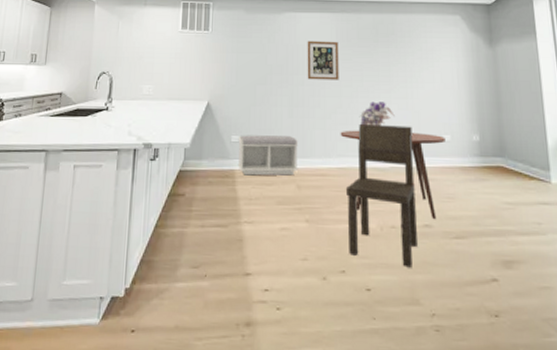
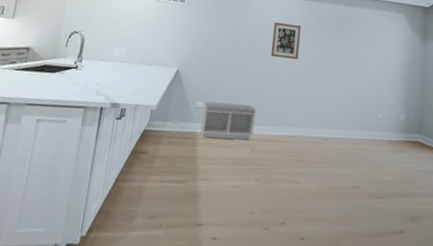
dining table: present [340,130,445,220] -> none [293,103,379,183]
dining chair: present [346,123,417,268] -> none [290,98,354,221]
bouquet: present [359,101,395,126] -> none [311,80,341,102]

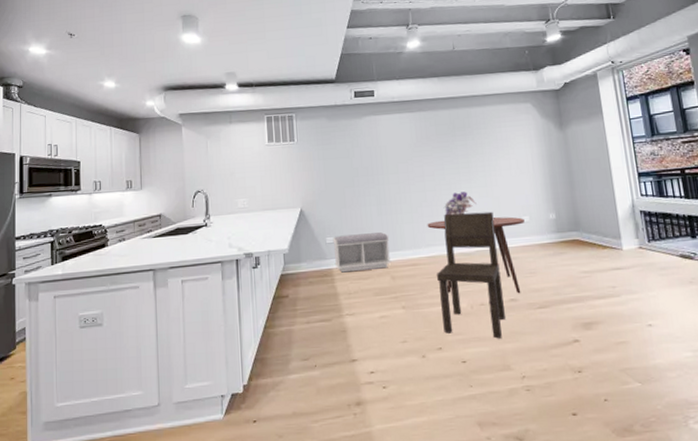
wall art: present [270,22,301,60] -> none [389,139,422,178]
dining chair: none [290,98,354,221] -> present [437,211,505,339]
dining table: none [293,103,379,183] -> present [427,216,525,294]
bouquet: none [311,80,341,102] -> present [443,191,477,216]

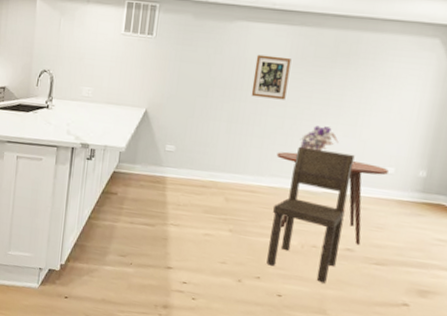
bench: present [332,232,391,273] -> none [169,145,232,189]
wall art: none [389,139,422,178] -> present [251,54,292,100]

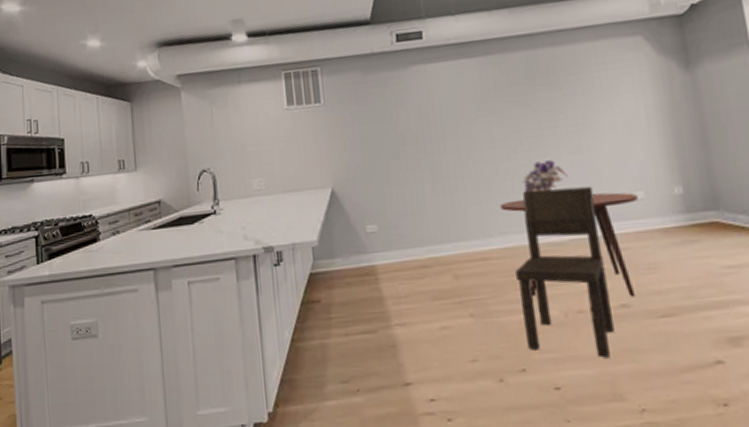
wall art: present [251,54,292,100] -> none [444,93,491,146]

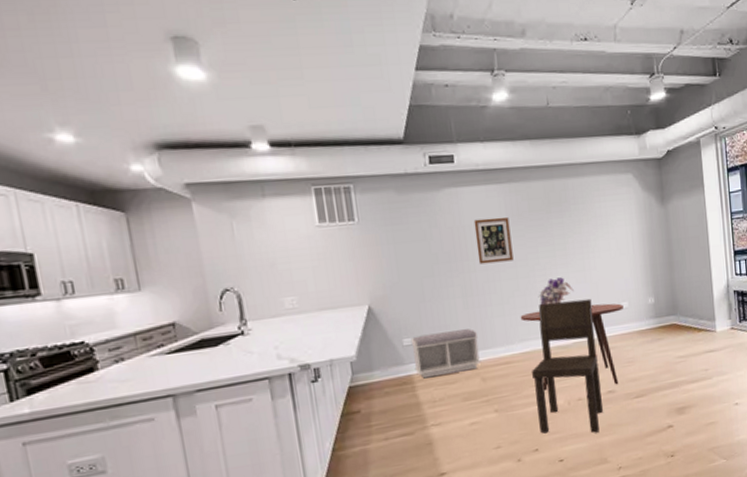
bench: none [374,217,452,271] -> present [410,329,480,379]
wall art: none [444,93,491,146] -> present [474,217,514,264]

